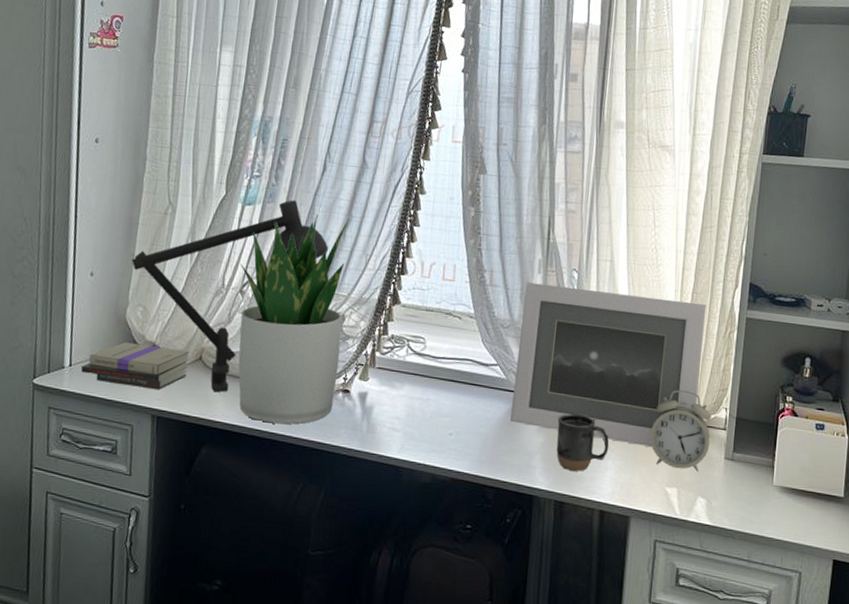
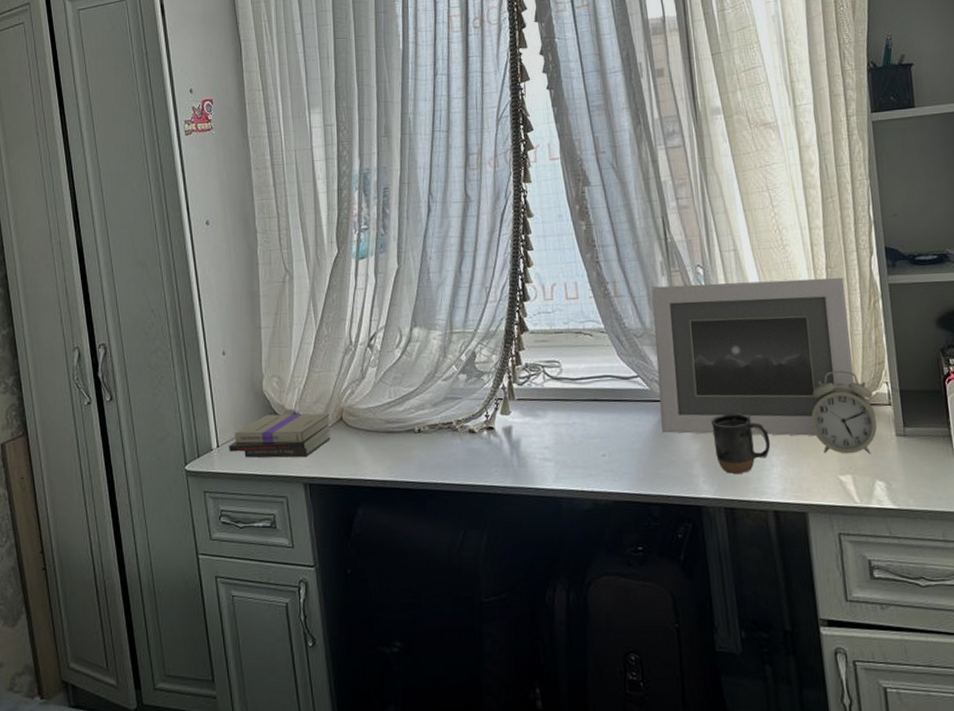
desk lamp: present [131,200,329,393] -> none [258,246,448,451]
planter: present [238,214,349,425] -> none [364,255,480,473]

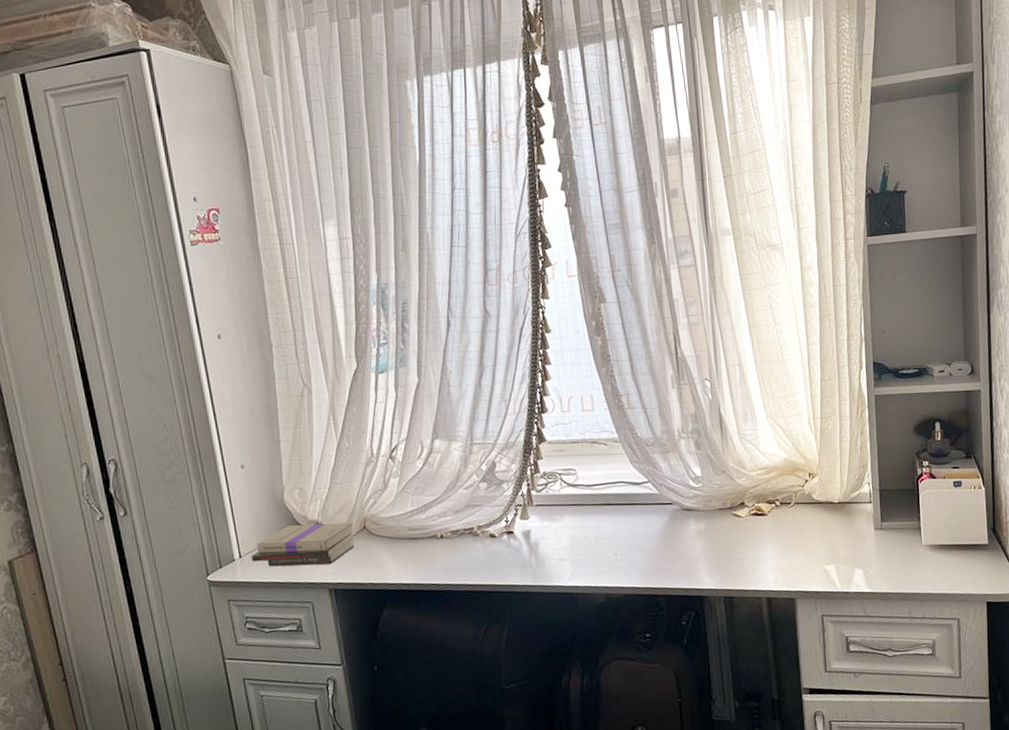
picture frame: present [652,277,854,436] -> none [663,389,841,533]
mug: present [711,412,771,474] -> none [714,512,766,567]
alarm clock: present [811,370,878,454] -> none [802,473,859,547]

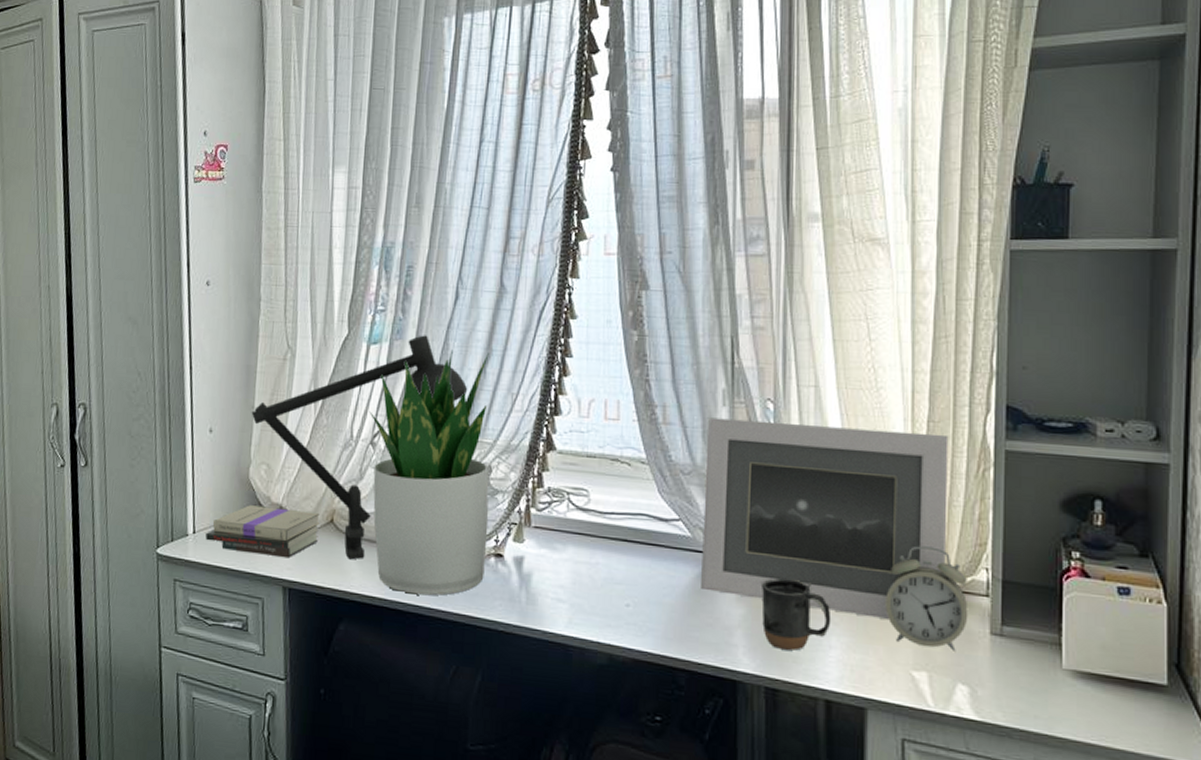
desk lamp: none [278,360,468,557] -> present [251,335,468,560]
planter: none [385,369,500,576] -> present [369,350,489,596]
picture frame: none [663,389,841,533] -> present [701,417,949,619]
mug: none [714,512,766,567] -> present [761,578,832,651]
alarm clock: none [802,473,859,547] -> present [885,545,968,652]

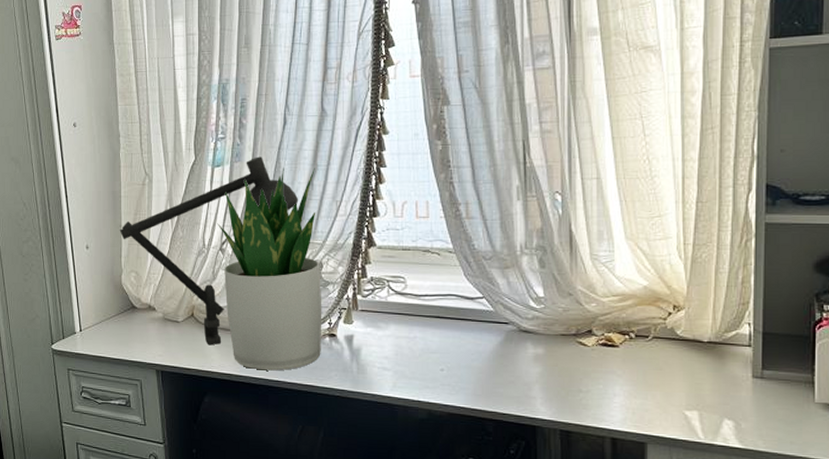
books: present [205,505,321,558] -> none [90,306,183,347]
picture frame: present [701,417,949,619] -> none [503,211,715,369]
mug: present [761,578,832,651] -> none [555,340,615,399]
alarm clock: present [885,545,968,652] -> none [661,307,733,393]

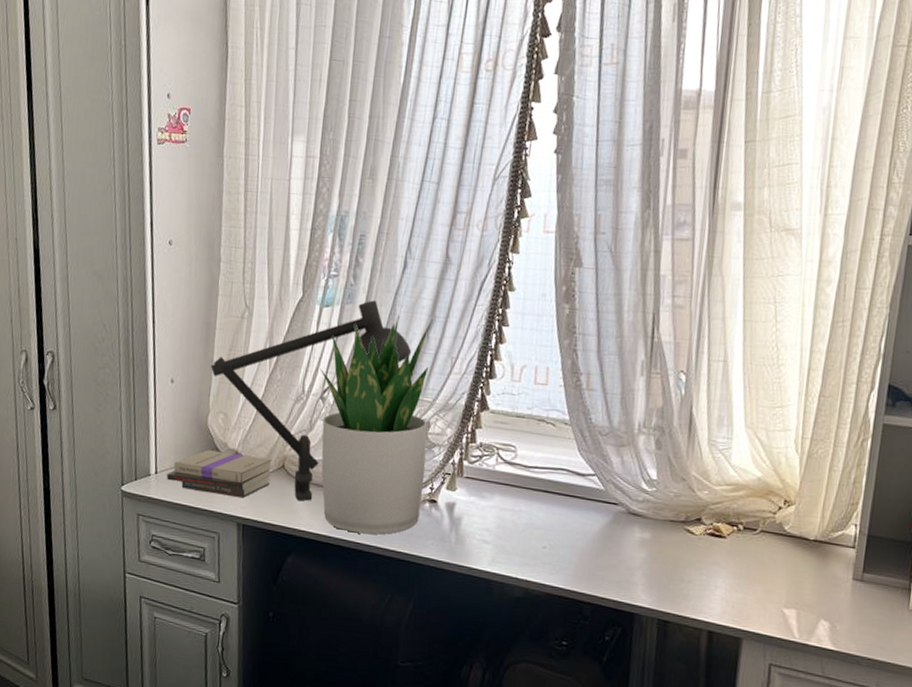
books: none [90,306,183,347] -> present [167,450,273,498]

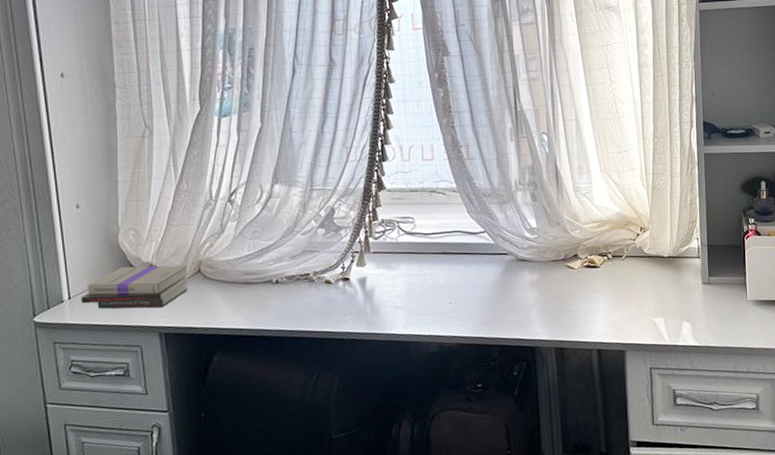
desk lamp: present [210,300,412,501] -> none [115,105,310,301]
planter: present [320,315,433,535] -> none [225,116,336,322]

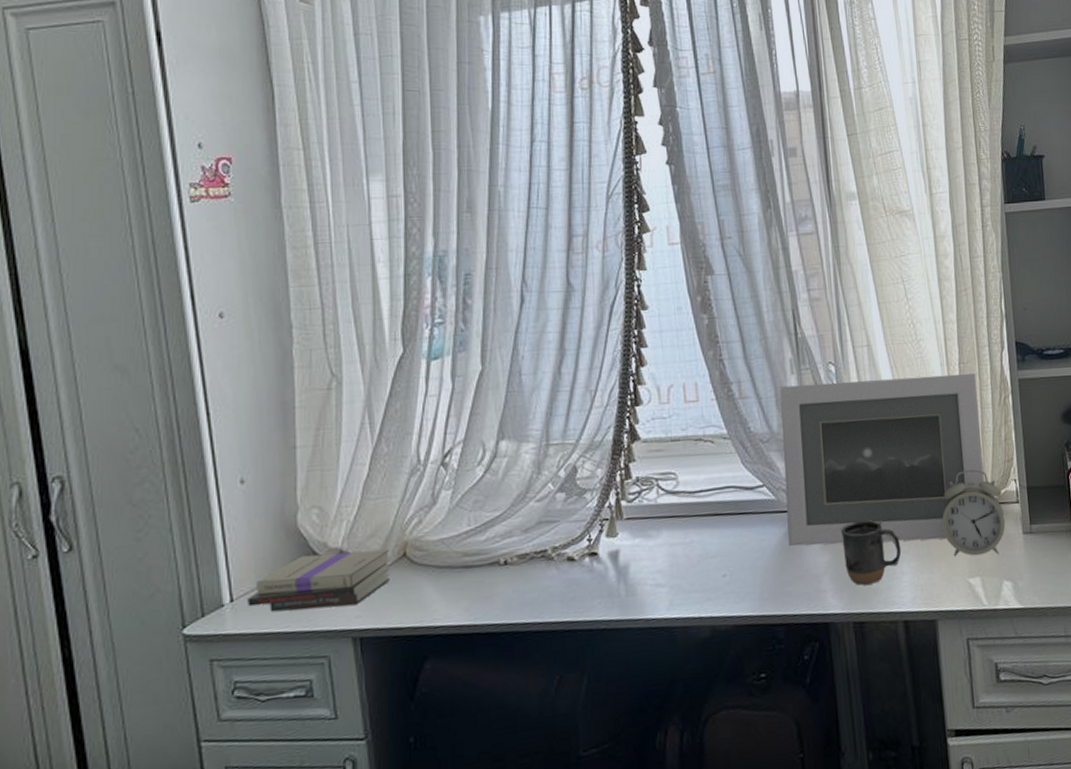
picture frame: none [501,146,671,285] -> present [780,373,984,547]
mug: none [548,264,598,318] -> present [841,519,902,586]
alarm clock: none [633,228,688,300] -> present [942,469,1006,557]

